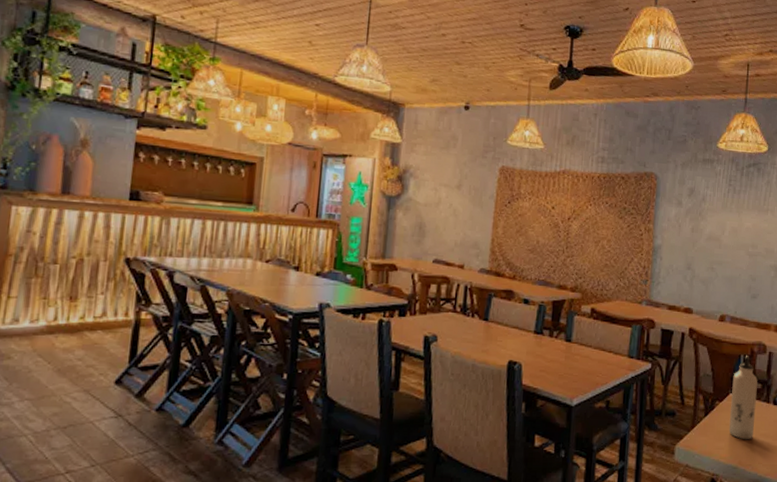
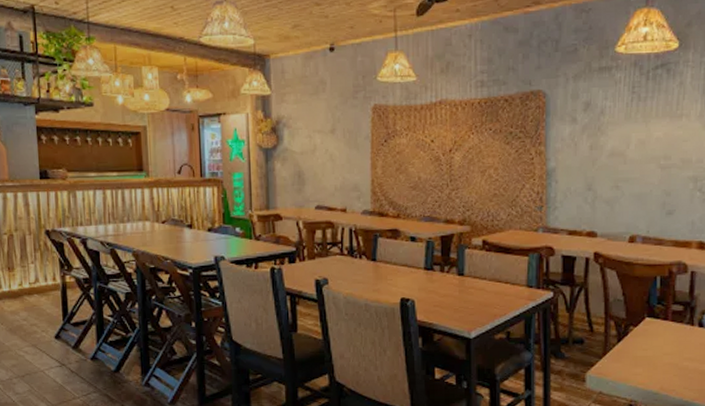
water bottle: present [728,356,758,440] -> none [646,277,678,365]

